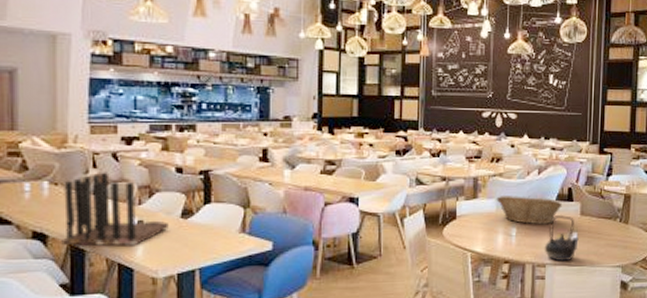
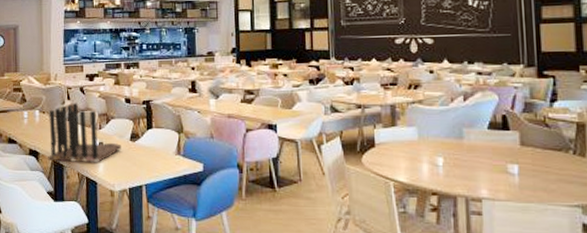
fruit basket: present [496,194,562,225] -> none [417,122,496,155]
teapot: present [544,214,579,262] -> none [478,144,521,197]

